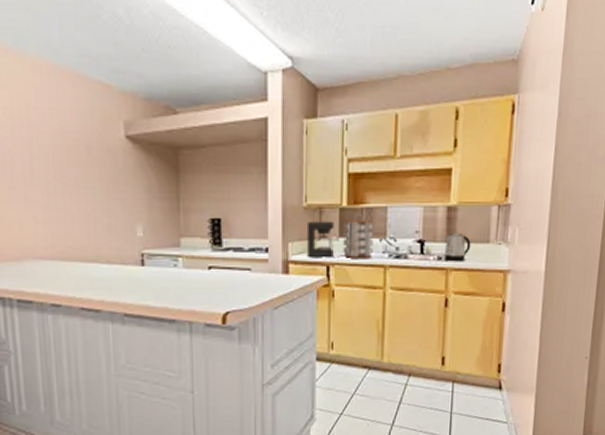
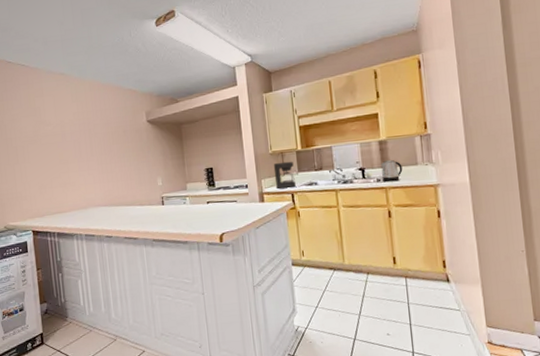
spice rack: present [343,212,374,260] -> none [300,153,326,187]

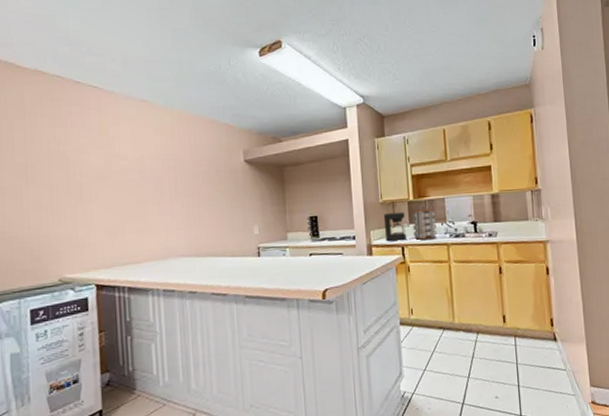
spice rack: none [300,153,326,187] -> present [412,204,437,241]
kettle: present [381,159,403,183] -> none [493,213,514,238]

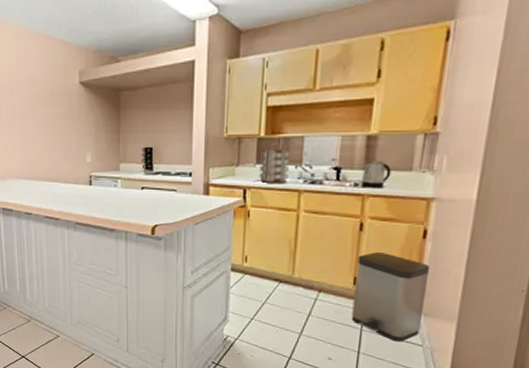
coffee maker: present [383,212,406,242] -> none [225,149,252,182]
kettle: none [493,213,514,238] -> present [361,160,392,189]
pedal bin: none [503,290,561,370] -> present [351,252,431,342]

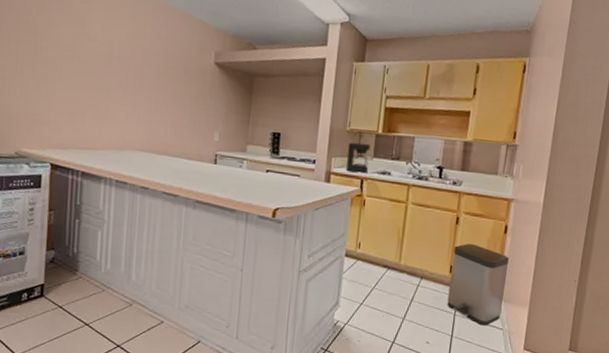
coffee maker: none [225,149,252,182] -> present [346,142,370,174]
spice rack: present [259,142,290,184] -> none [375,139,403,178]
kettle: present [361,160,392,189] -> none [459,163,482,188]

